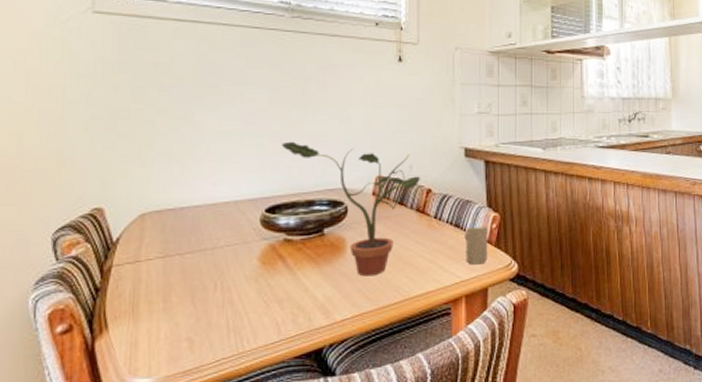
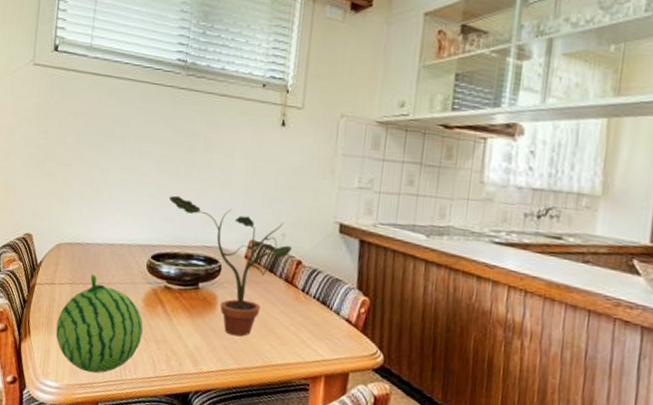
fruit: none [145,241,261,355] -> present [56,274,143,373]
candle: present [464,225,488,265] -> none [329,307,356,347]

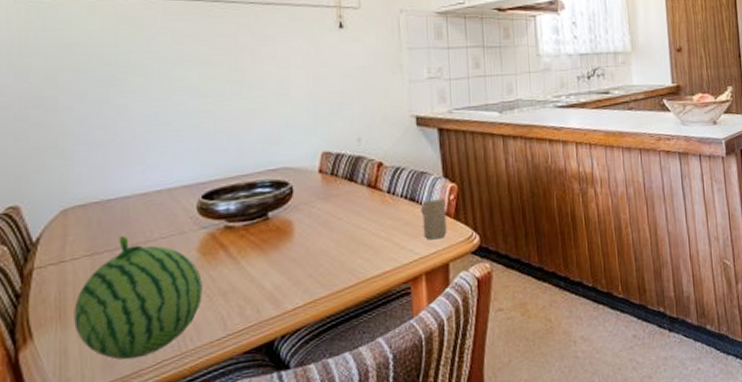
potted plant: present [168,195,292,337] -> none [215,120,370,261]
candle: none [329,307,356,347] -> present [421,197,447,240]

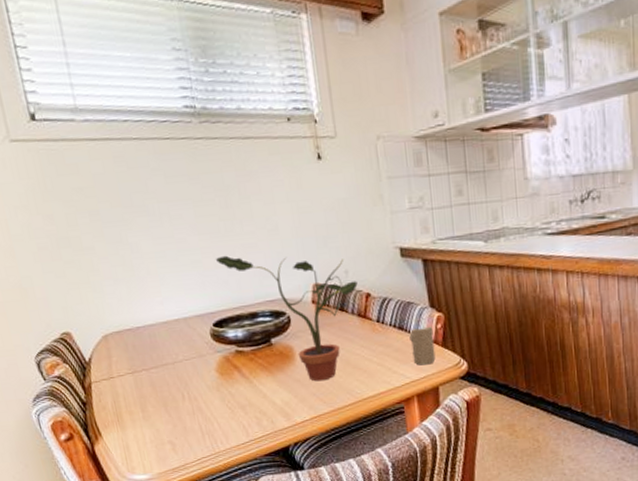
fruit: present [74,235,203,360] -> none [127,357,226,456]
potted plant: none [215,120,370,261] -> present [215,255,358,382]

